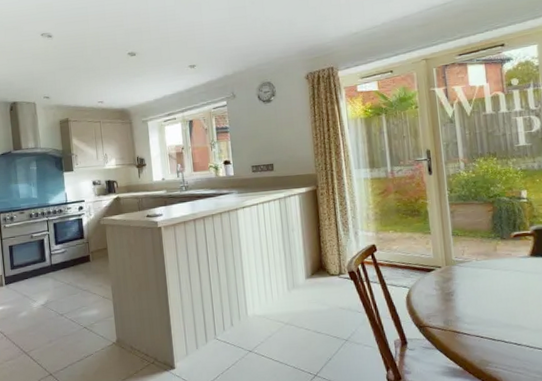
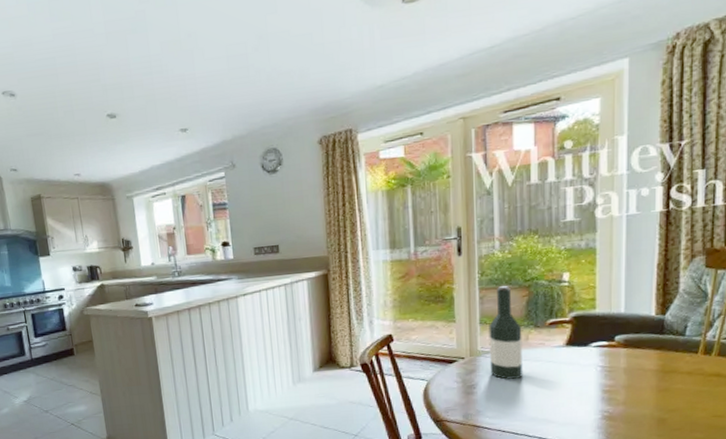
wine bottle: none [460,201,495,288] -> present [489,285,523,380]

